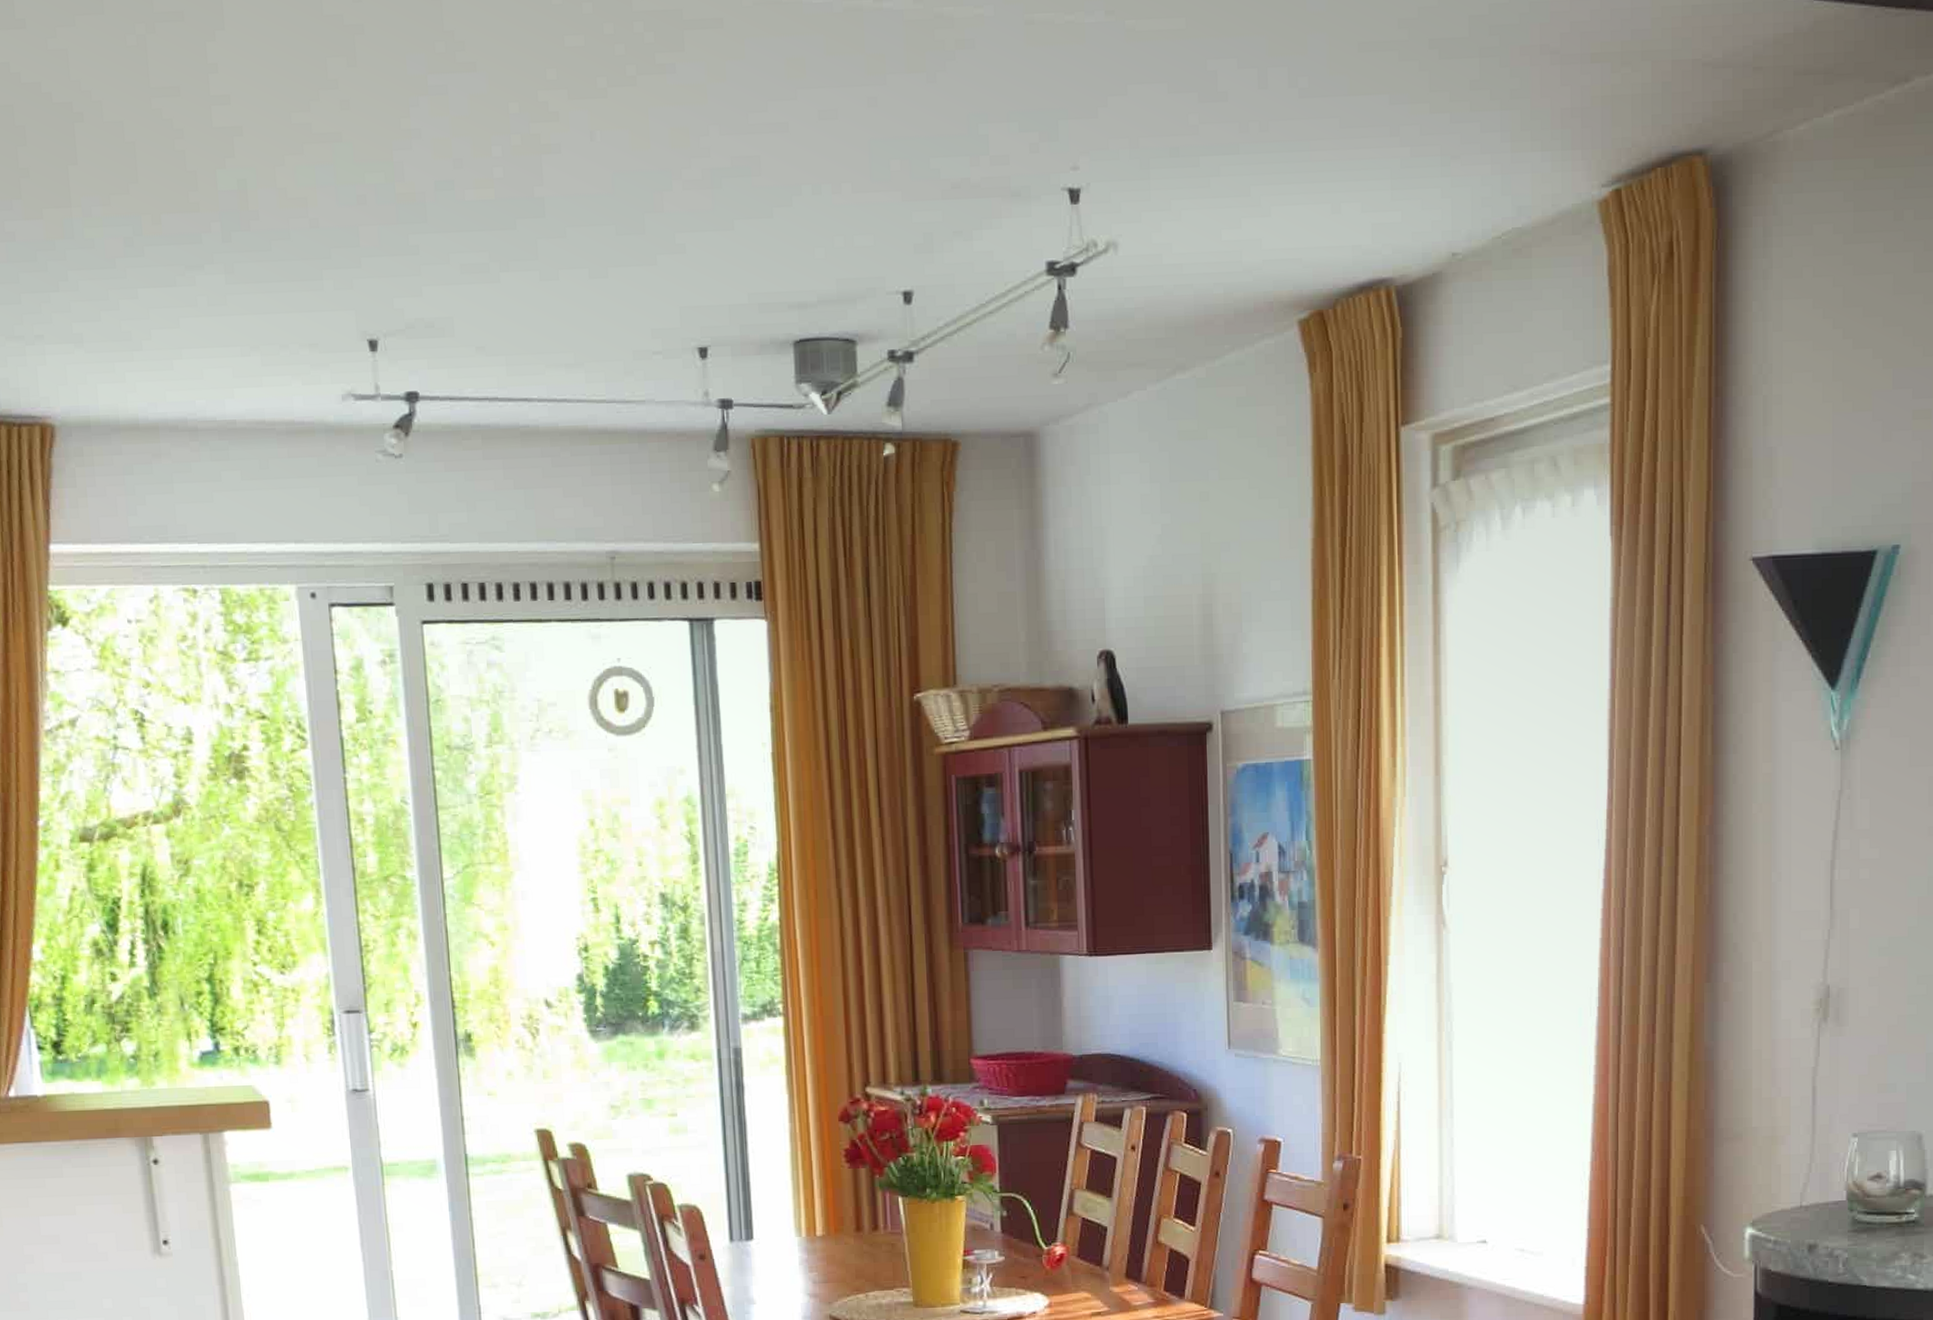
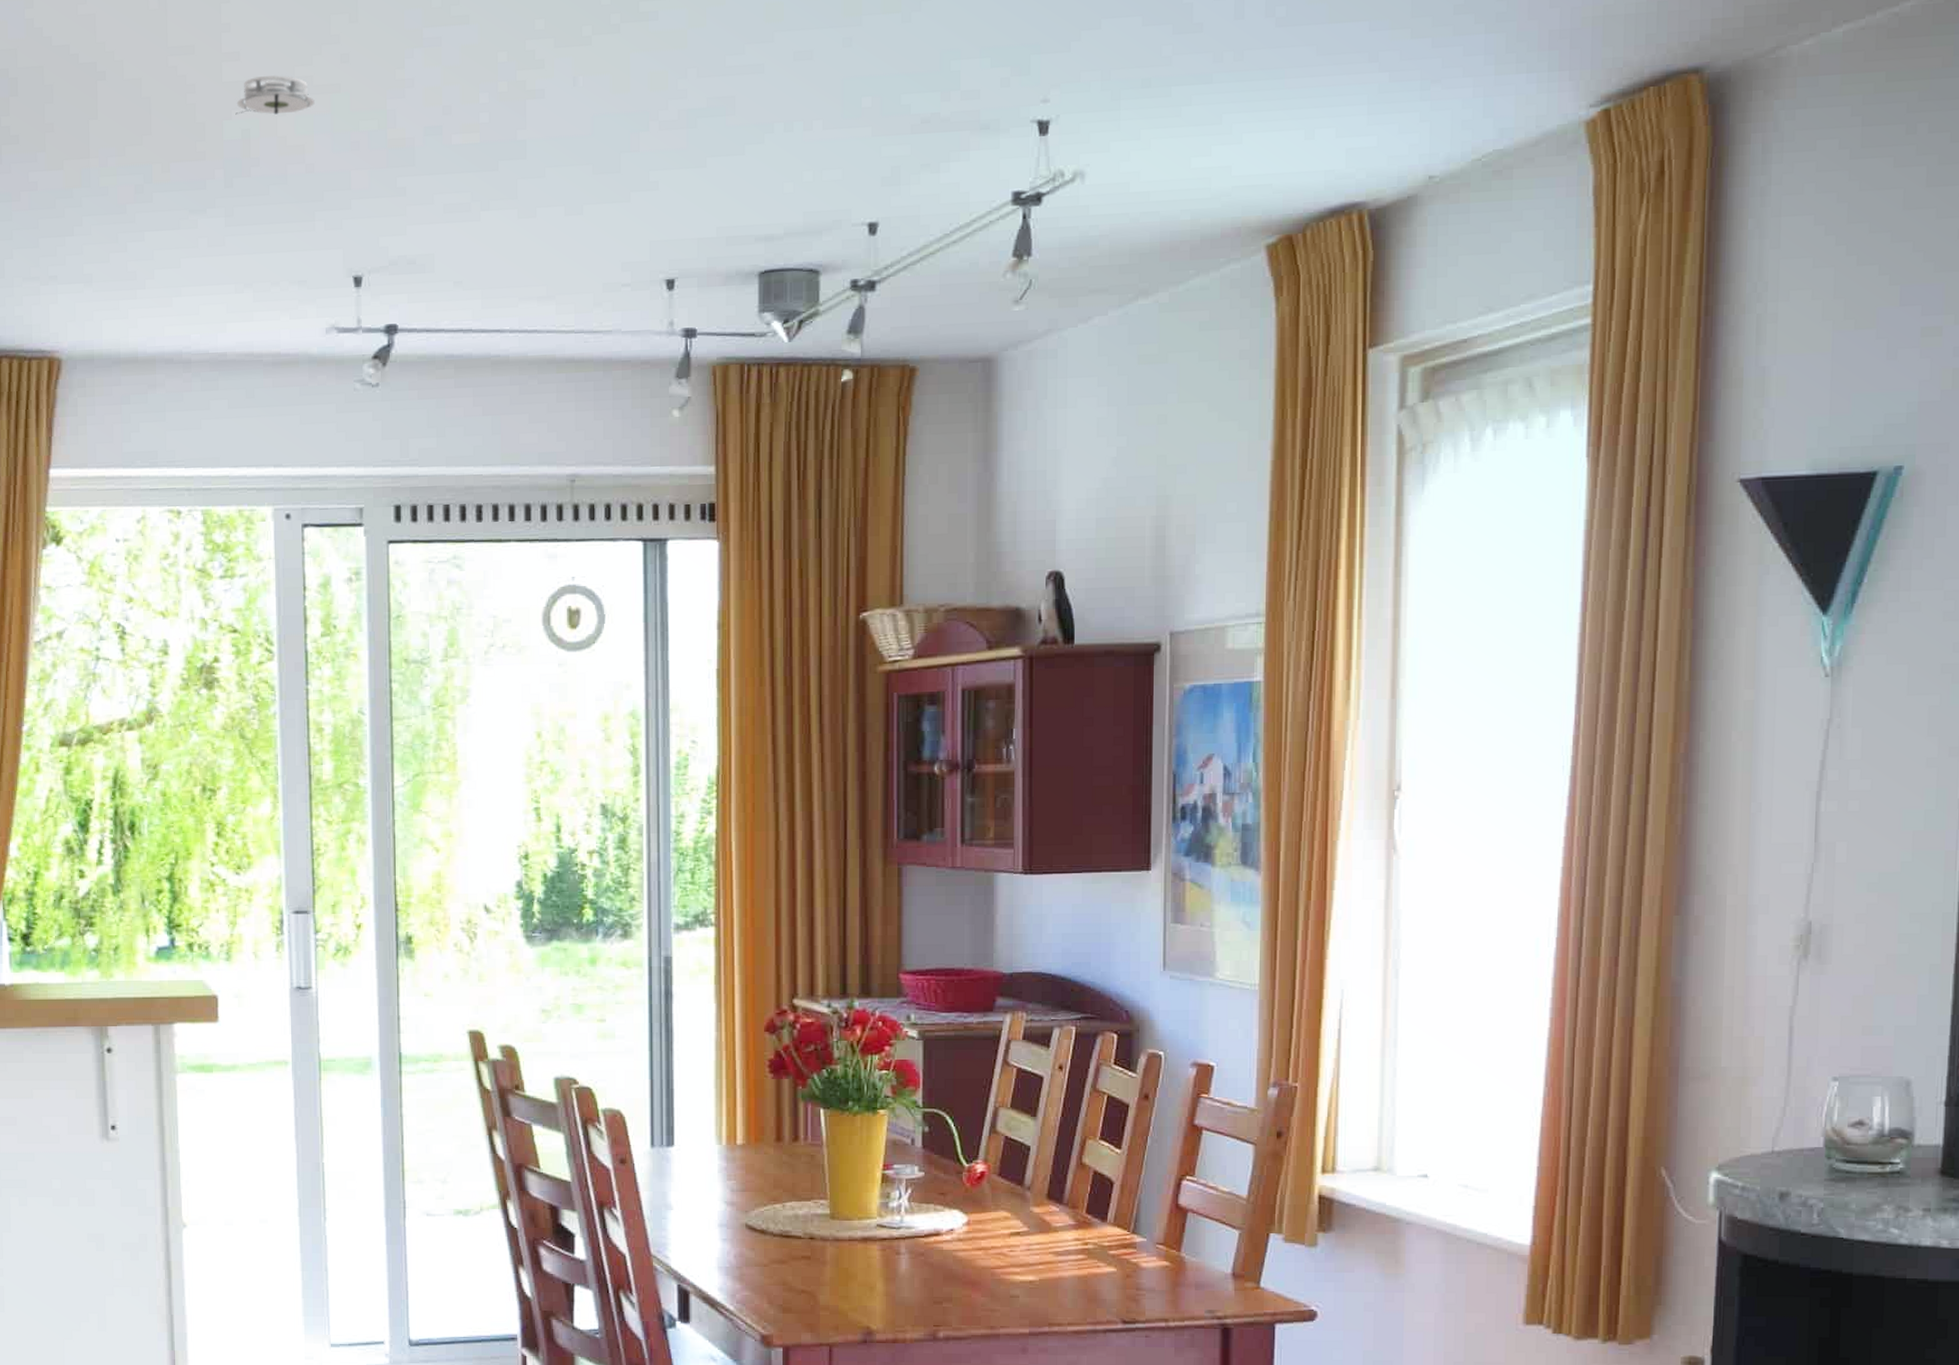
smoke detector: none [229,122,315,164] -> present [235,75,315,115]

